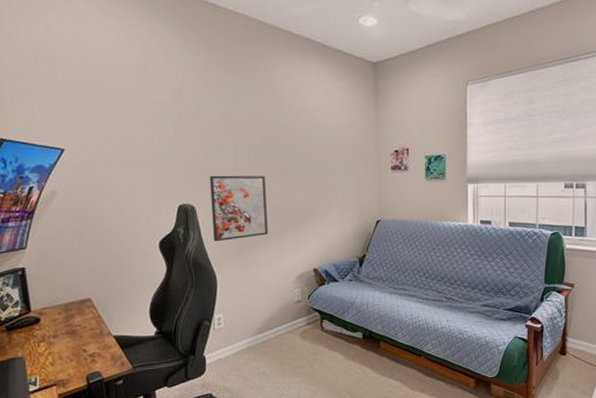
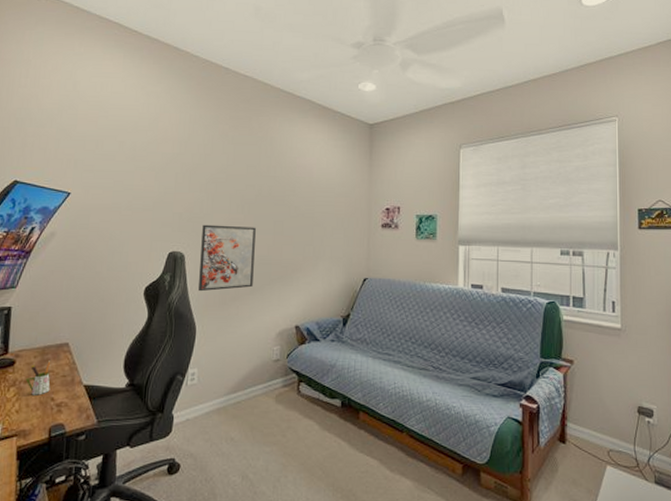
pen holder: none [54,316,81,348] -> present [25,361,50,395]

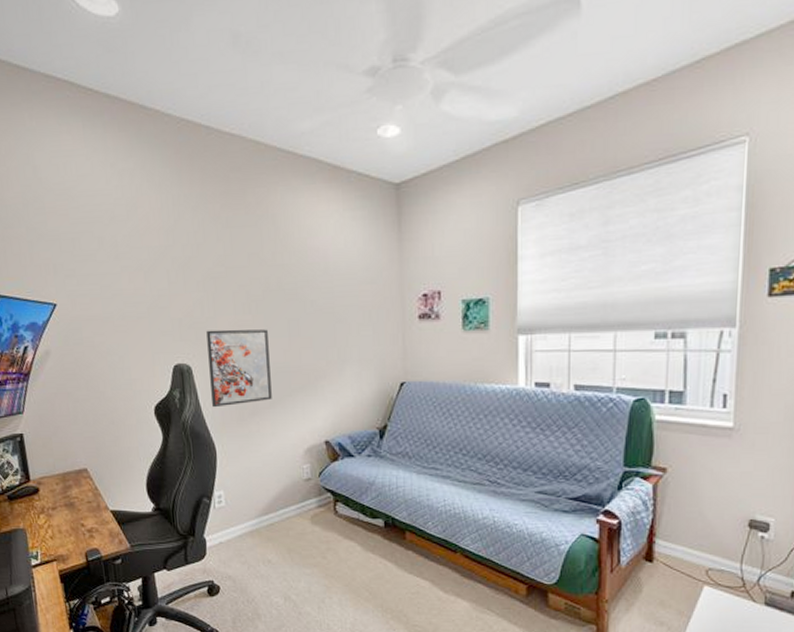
pen holder: present [25,361,50,395] -> none [53,487,78,522]

